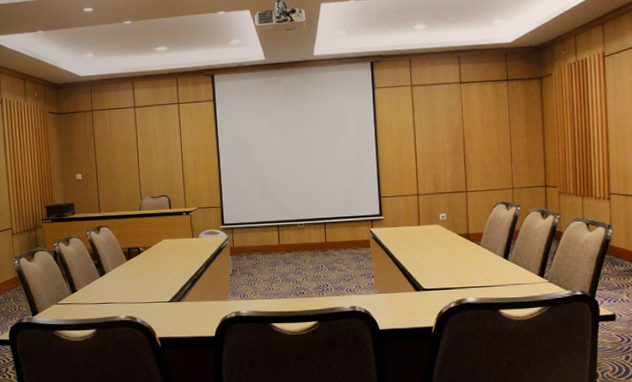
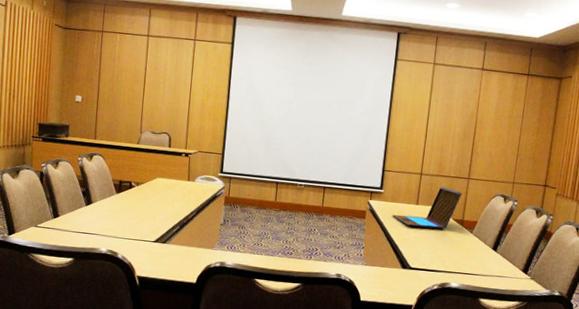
laptop: none [396,203,463,249] -> present [392,186,463,229]

